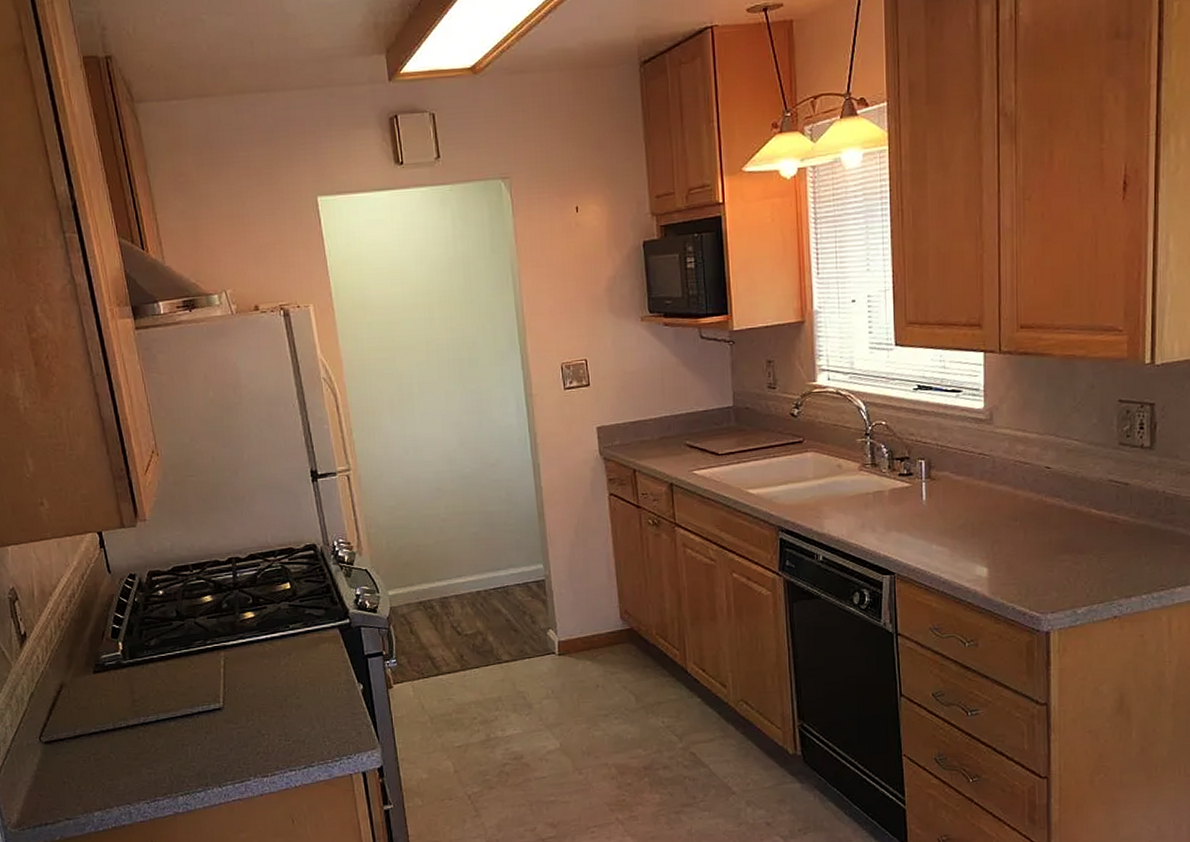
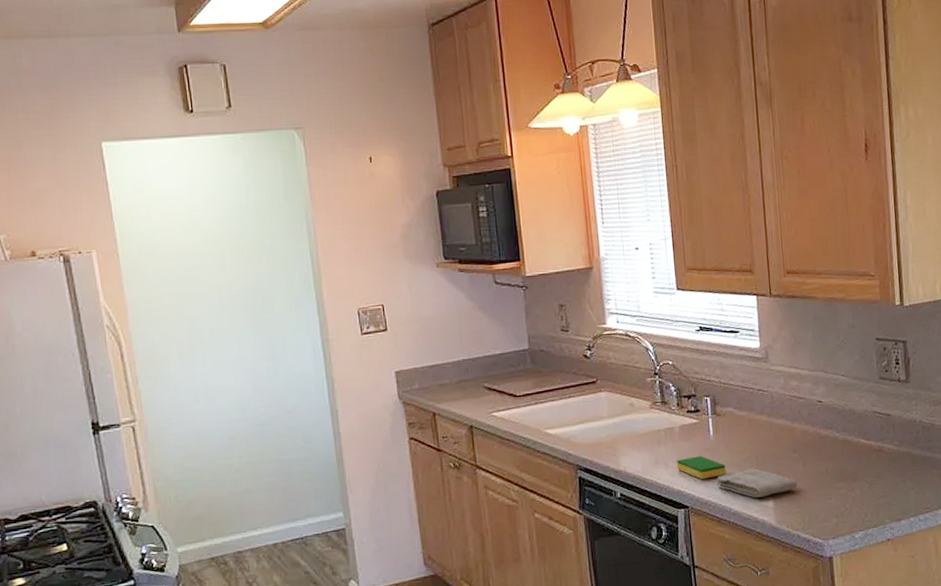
dish sponge: none [885,521,938,546] -> present [677,456,726,480]
washcloth: none [926,536,1016,567] -> present [716,468,798,498]

